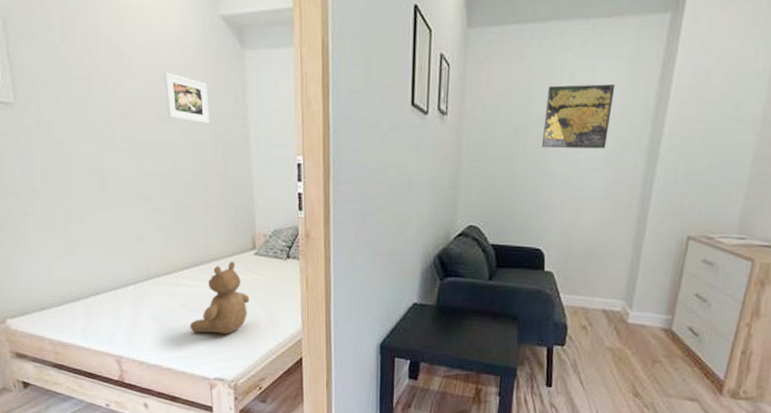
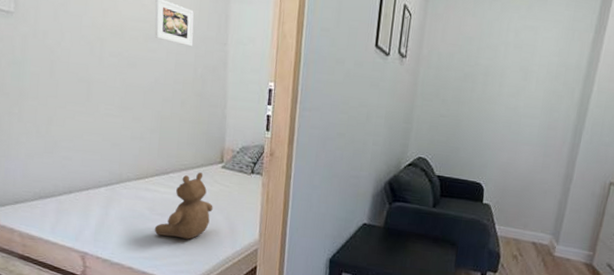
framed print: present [541,84,615,149] -> none [486,41,554,100]

